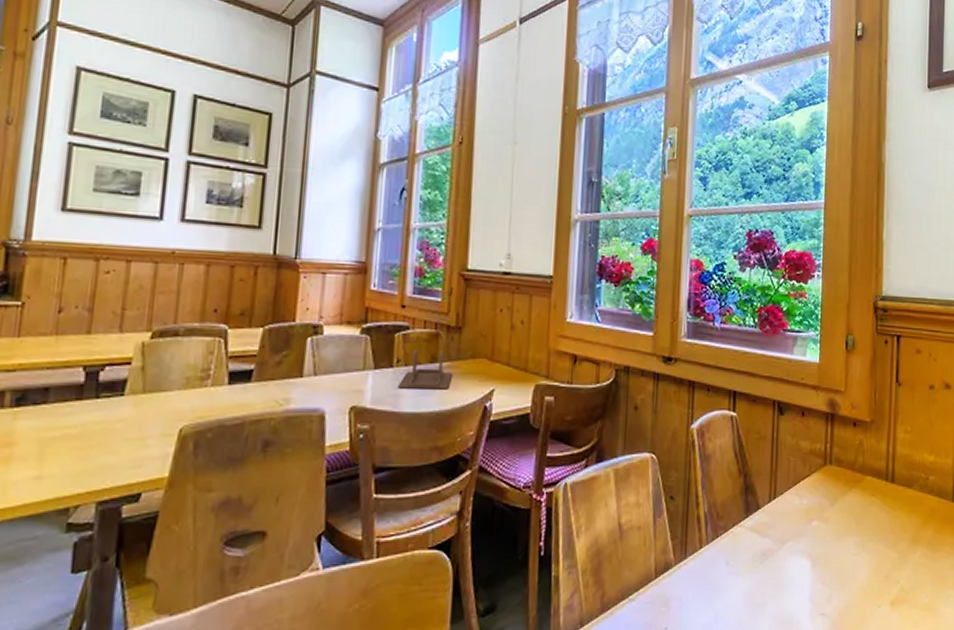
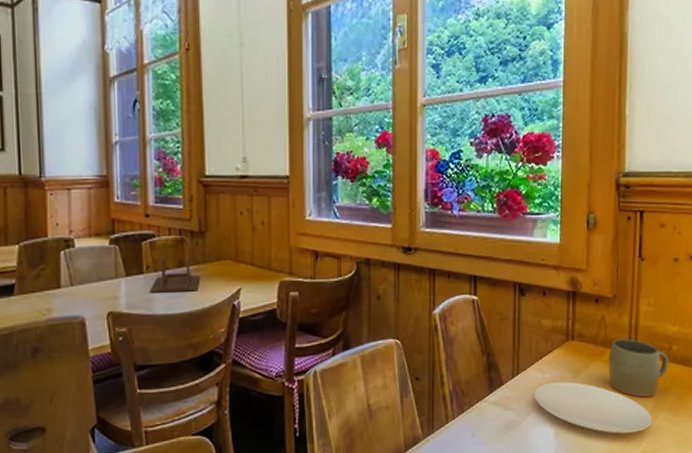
plate: none [791,509,910,569] -> present [534,382,652,434]
mug: none [865,466,925,530] -> present [608,339,668,398]

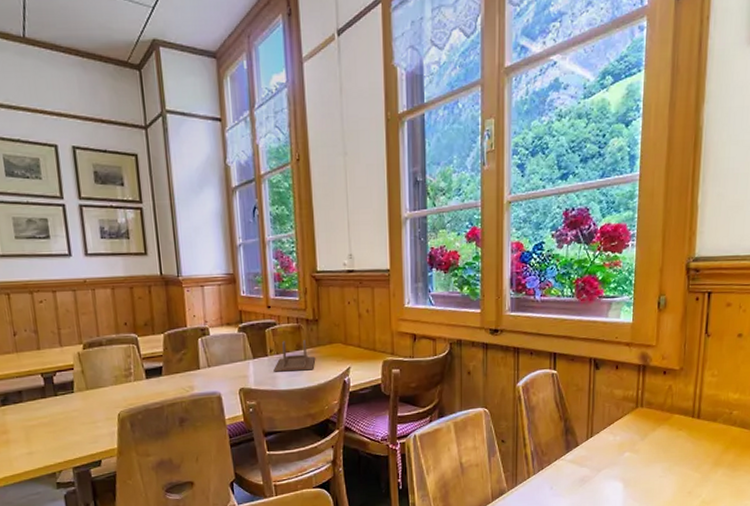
plate: present [534,382,652,434] -> none [606,443,712,487]
mug: present [608,339,668,398] -> none [673,405,729,456]

